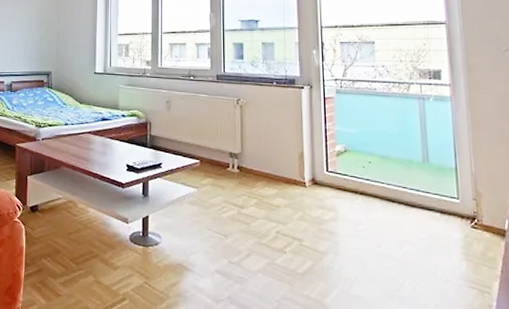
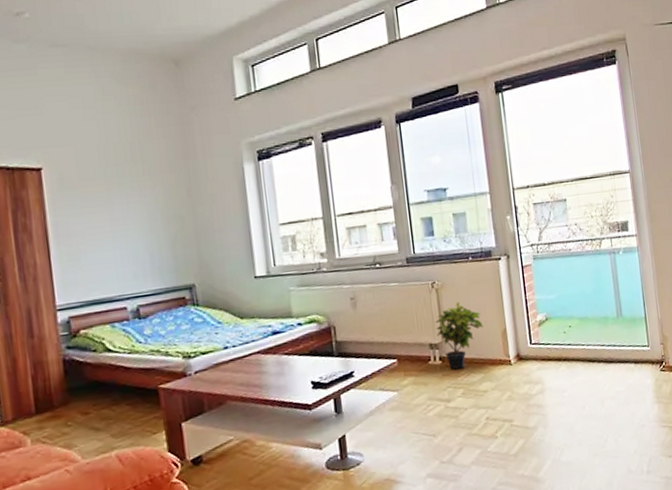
potted plant: none [237,120,281,181] -> present [435,302,483,370]

